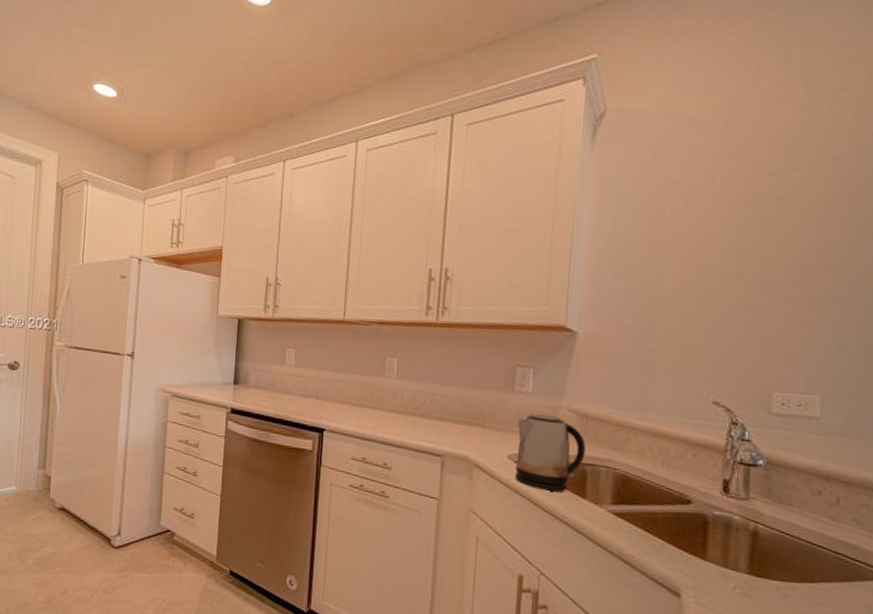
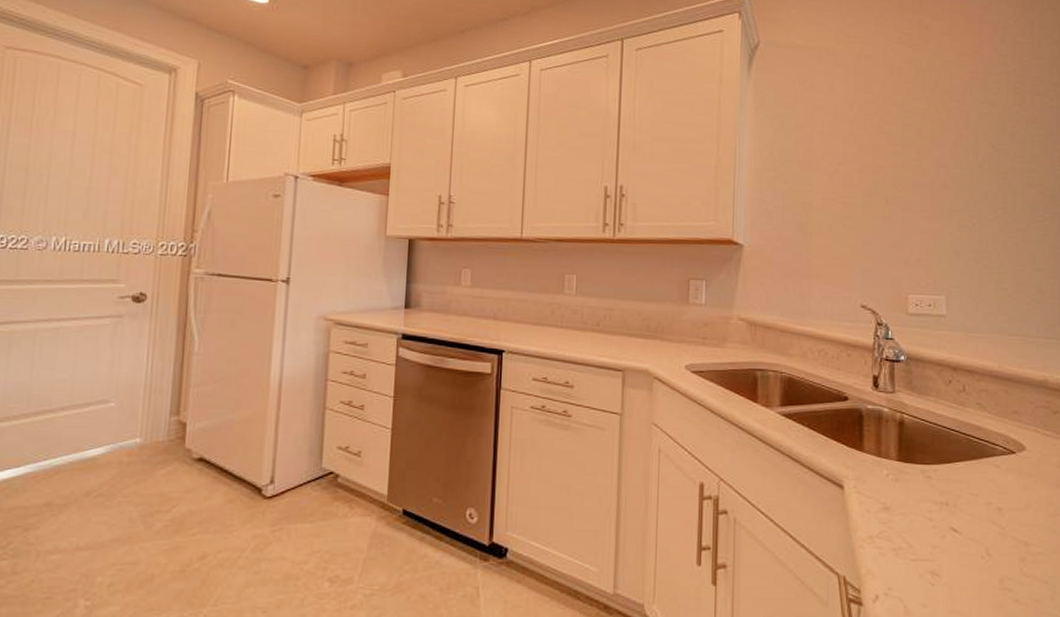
kettle: present [515,414,586,493] -> none [693,324,755,399]

